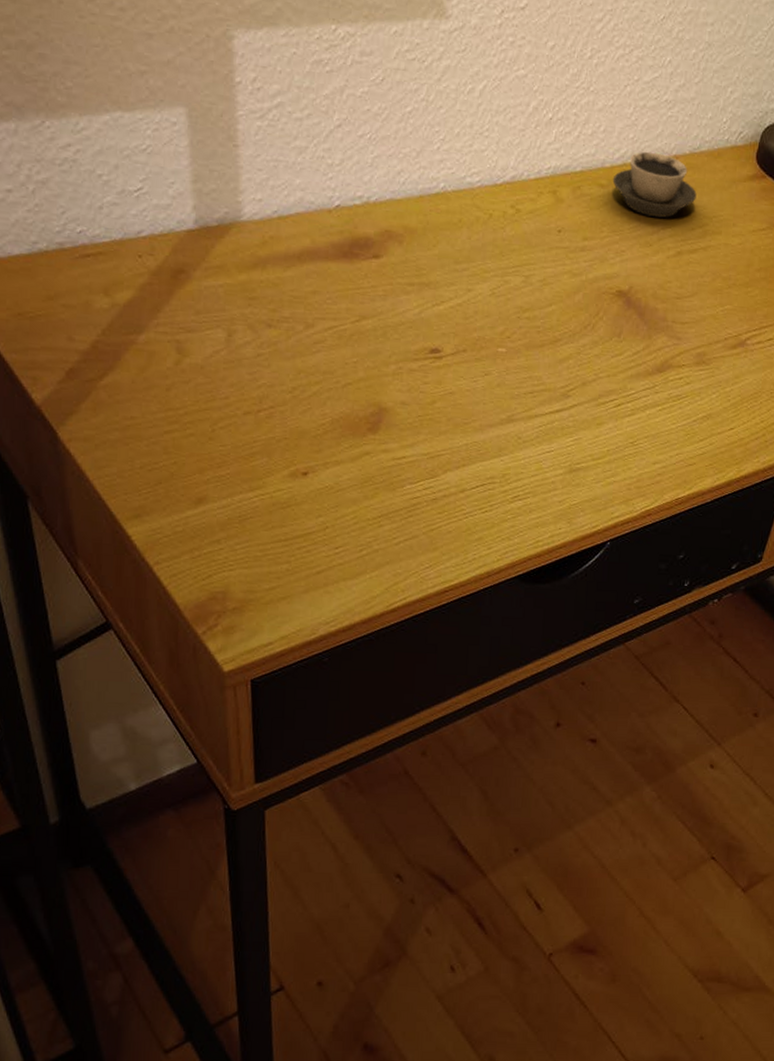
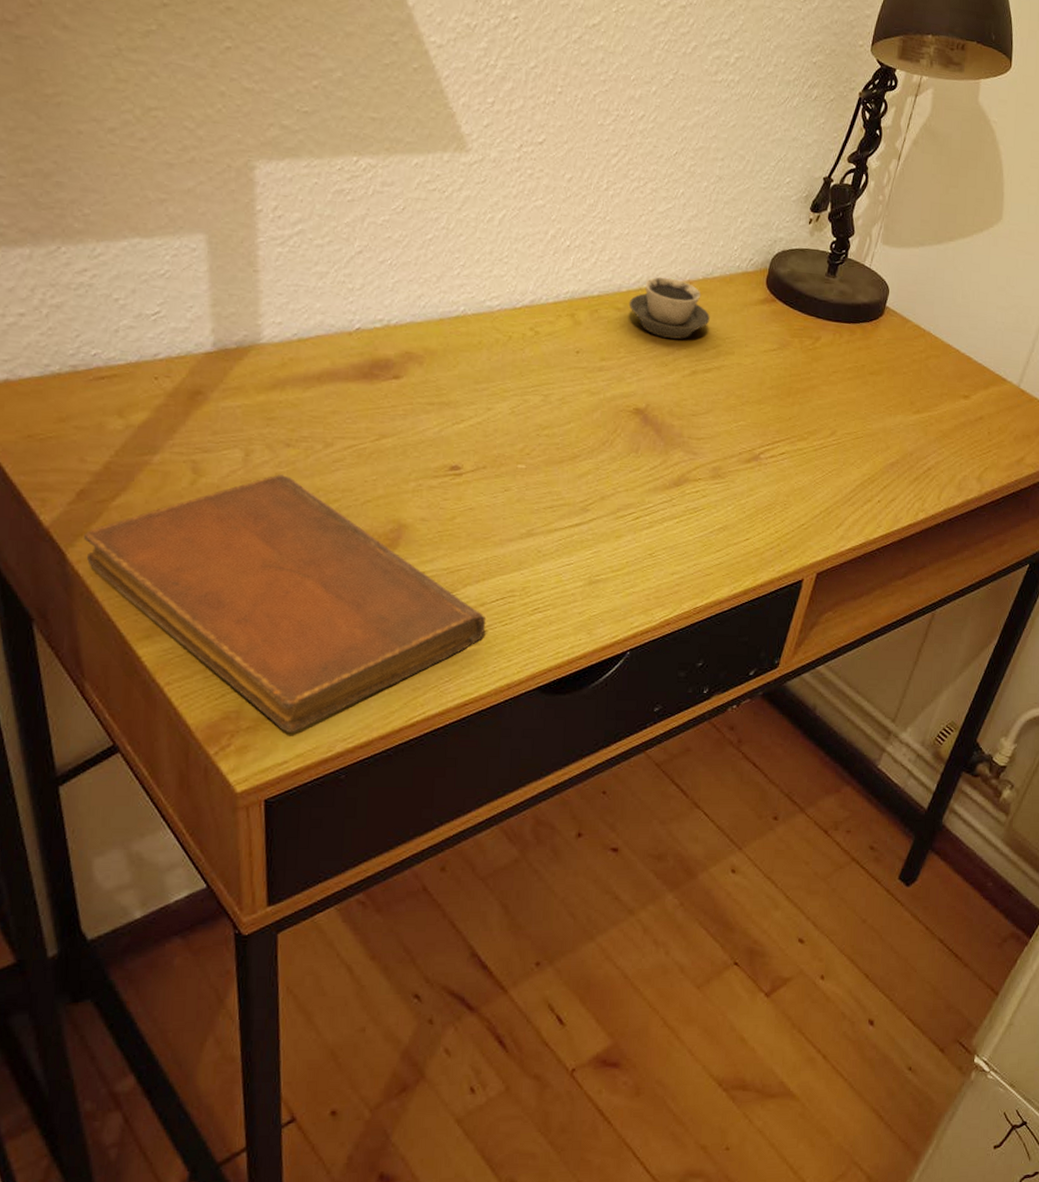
notebook: none [74,355,466,614] -> present [84,474,486,732]

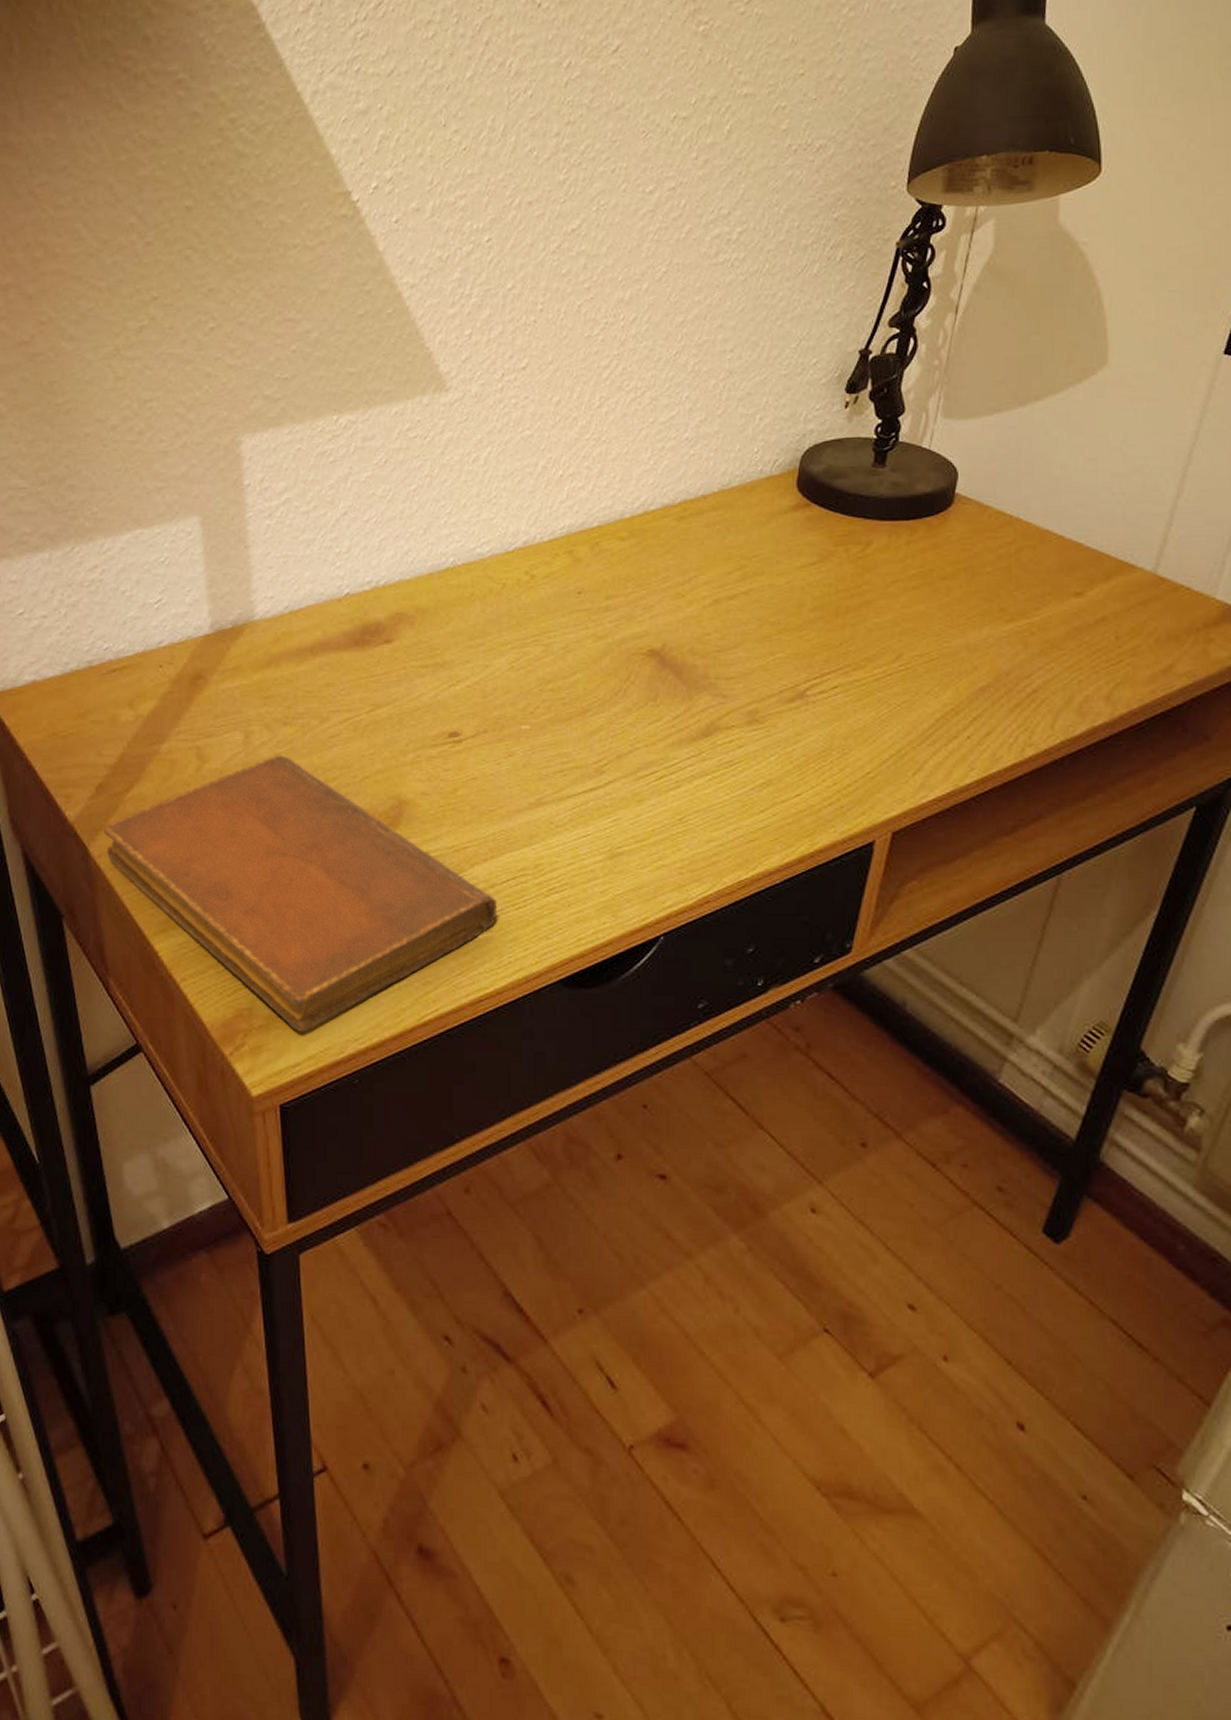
cup: present [628,277,710,340] -> none [633,495,731,566]

